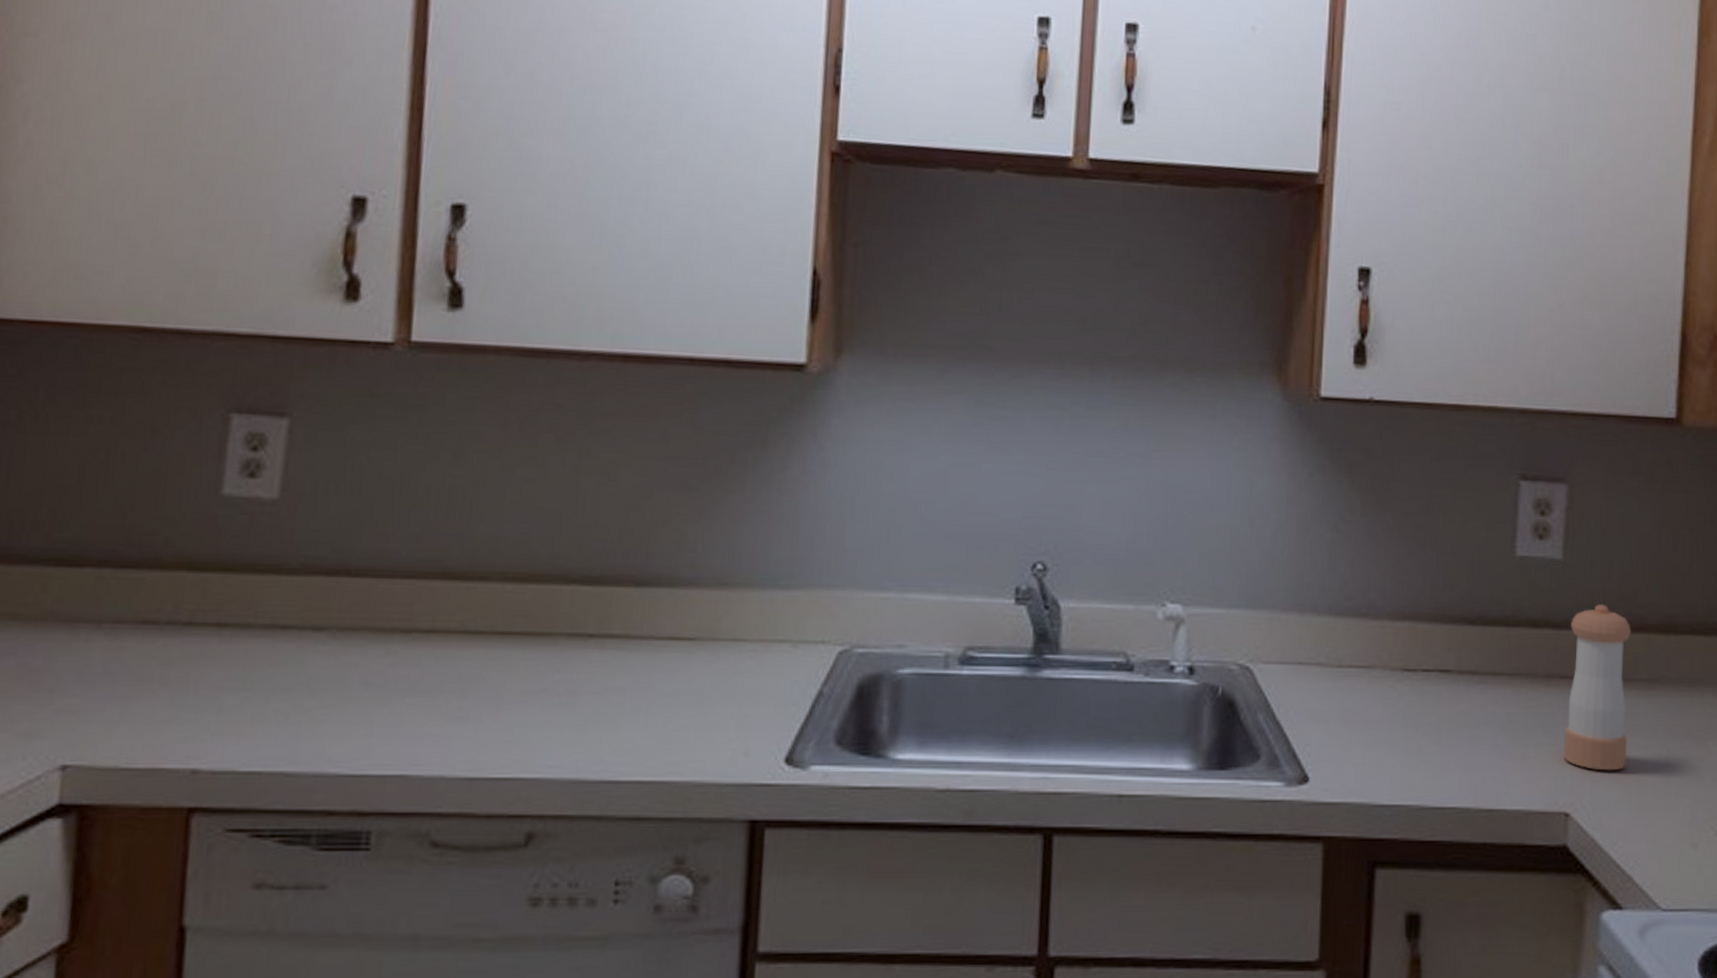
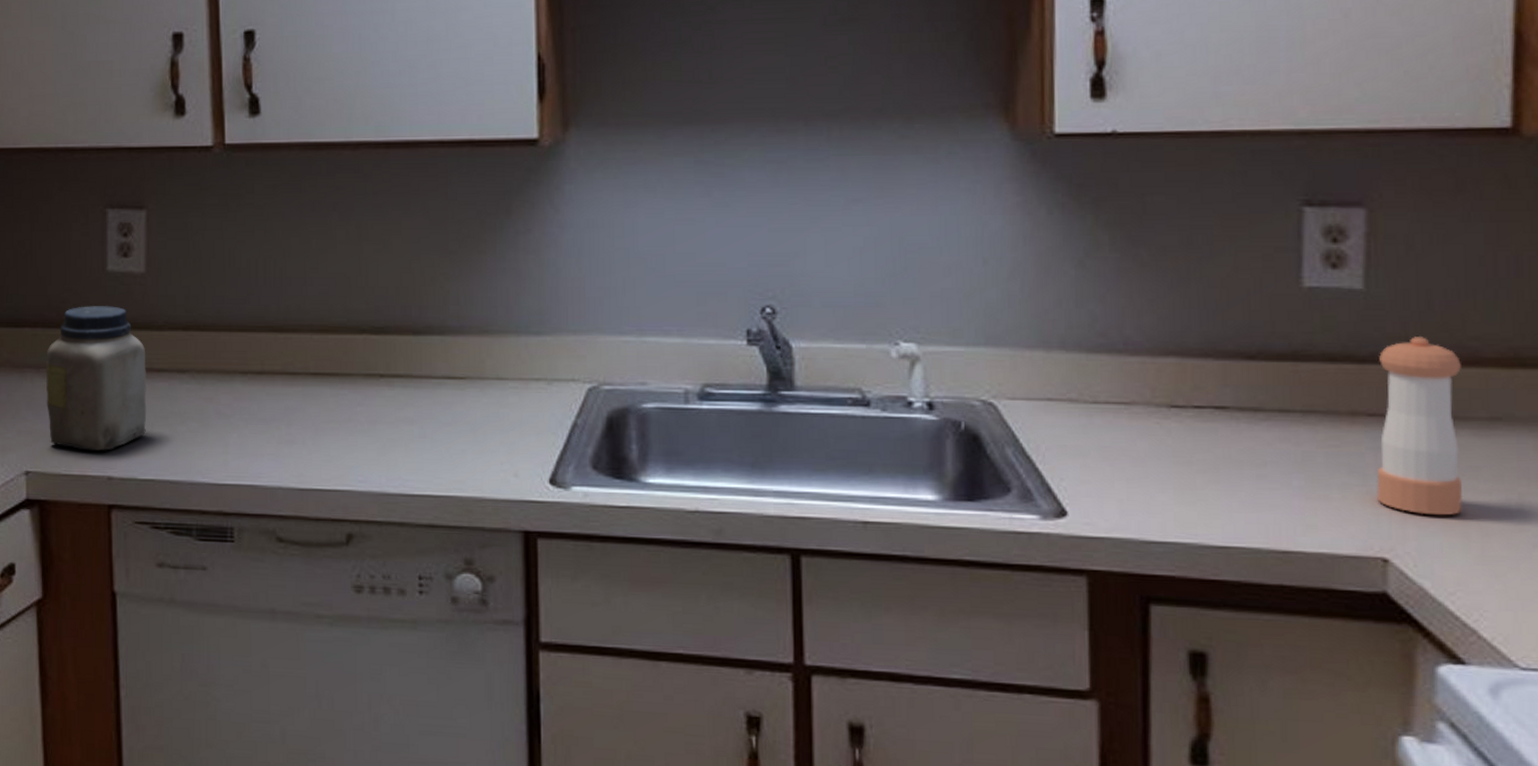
jar: none [106,540,268,735] -> present [45,305,147,451]

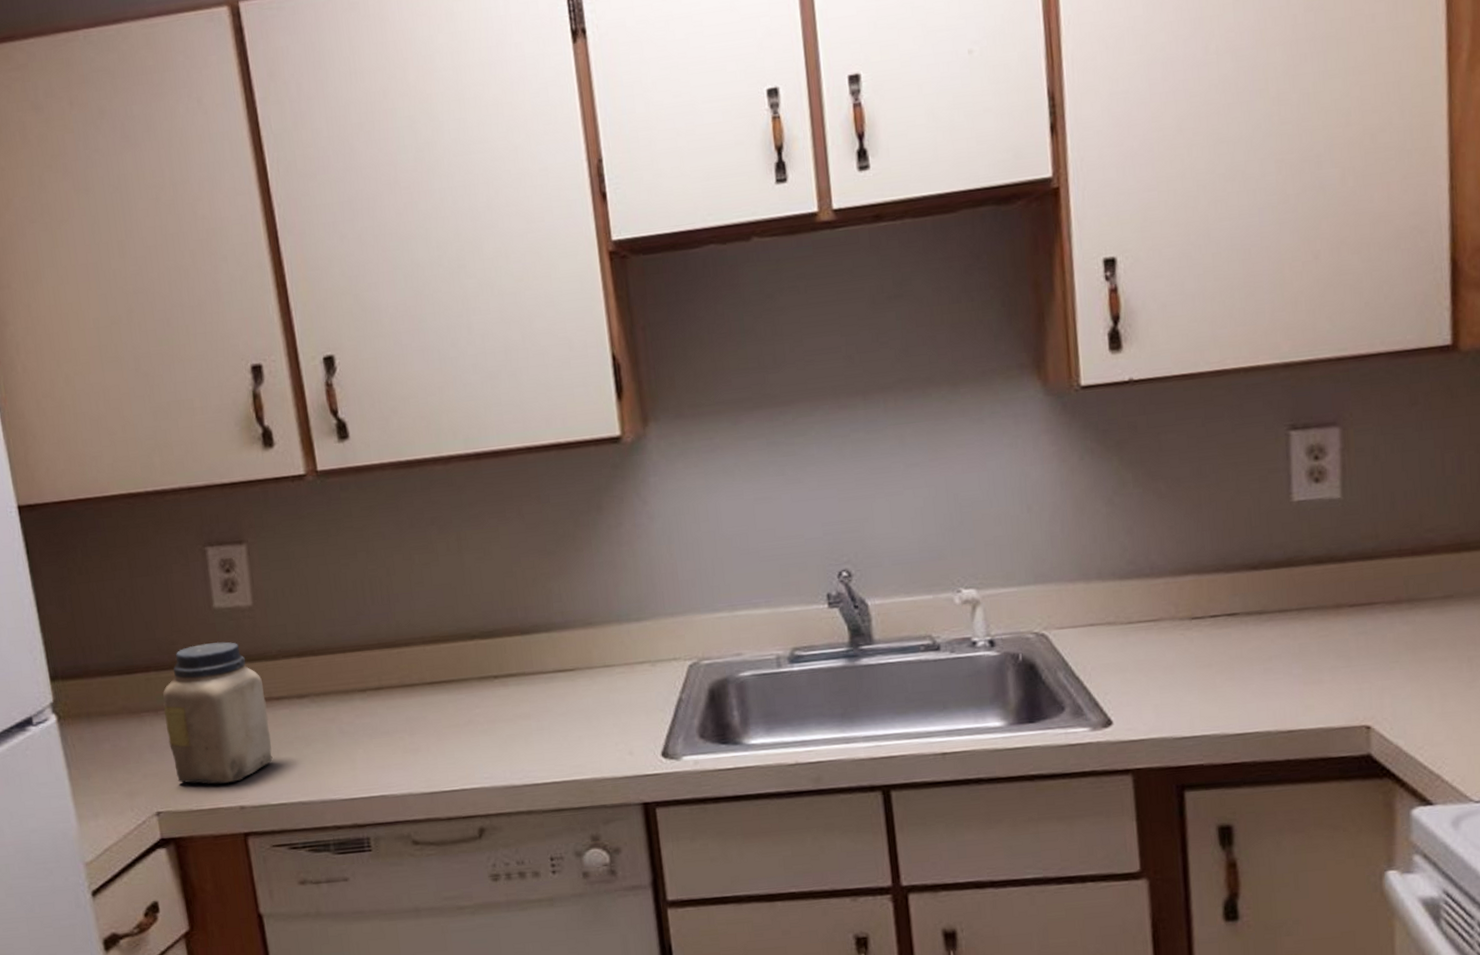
pepper shaker: present [1376,337,1464,516] -> none [1356,534,1426,685]

